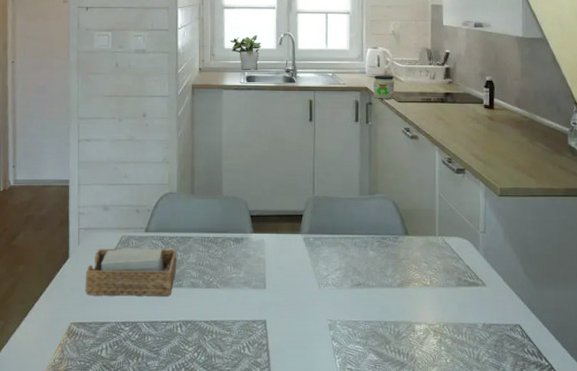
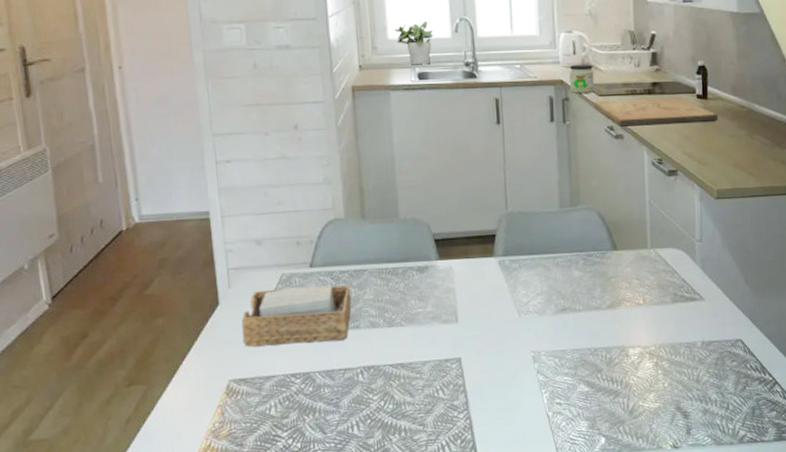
cutting board: none [393,106,504,129] -> present [593,97,719,127]

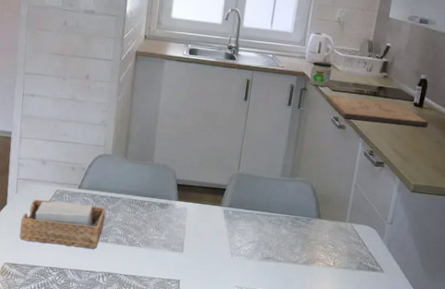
potted plant: present [394,22,434,65] -> none [177,7,208,43]

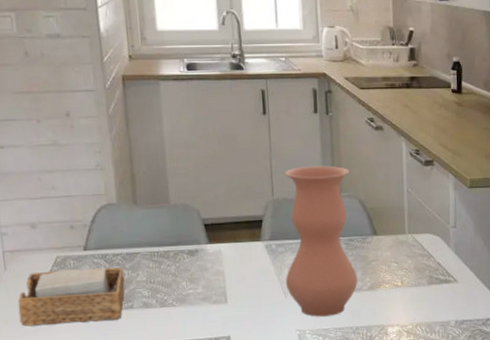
vase: none [234,149,308,280] -> present [285,165,358,317]
jar: present [308,61,332,87] -> none [332,58,356,86]
cutting board: present [325,95,429,127] -> none [355,91,472,119]

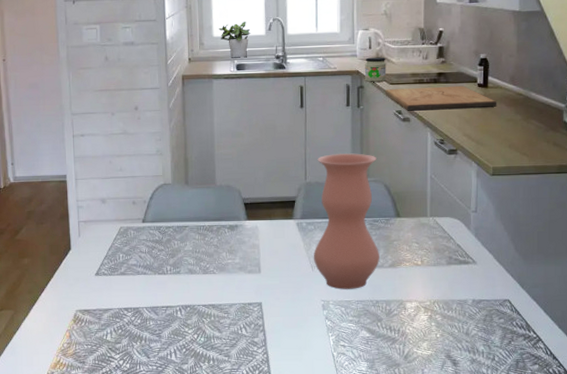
napkin holder: present [17,267,125,327] -> none [87,237,174,285]
potted plant: none [163,14,202,56] -> present [219,22,251,58]
jar: none [332,58,356,86] -> present [364,57,387,82]
cutting board: none [355,91,472,119] -> present [385,85,497,111]

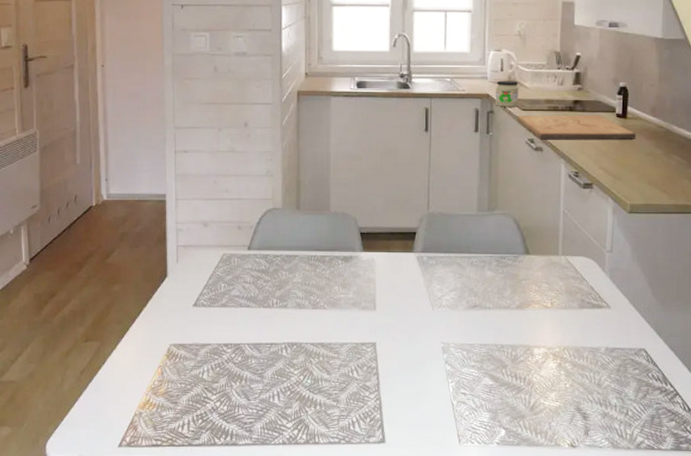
potted plant: present [219,22,251,58] -> none [339,36,374,75]
vase: present [314,153,380,290] -> none [434,183,506,332]

